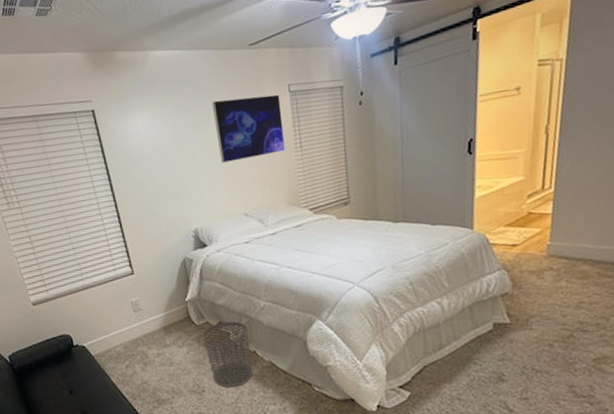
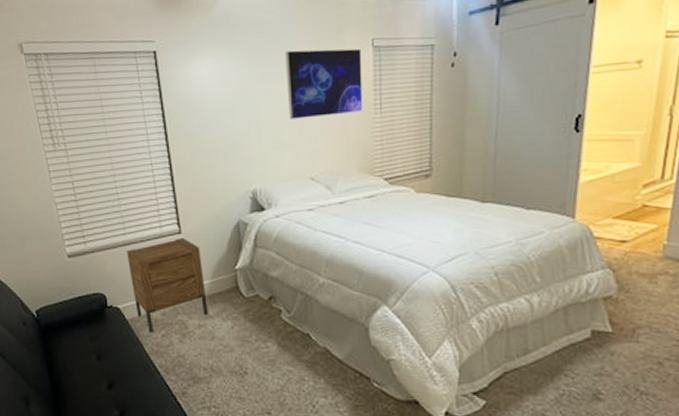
nightstand: none [86,278,166,365] -> present [127,238,209,333]
waste bin: present [203,321,252,388] -> none [251,297,303,373]

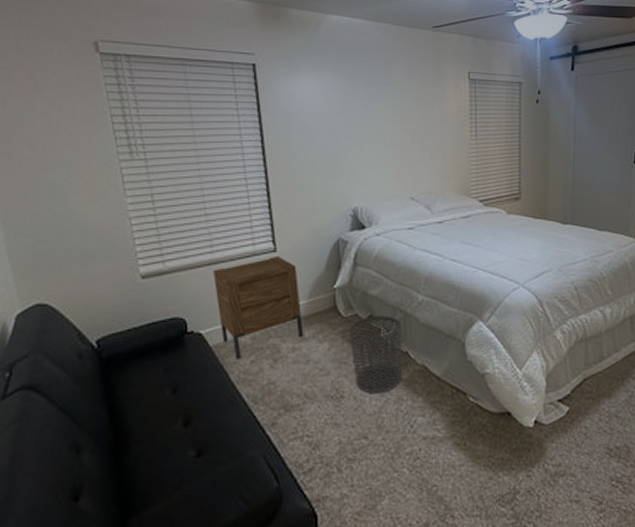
waste bin: none [251,297,303,373] -> present [349,315,401,394]
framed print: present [284,48,363,119] -> none [387,76,460,141]

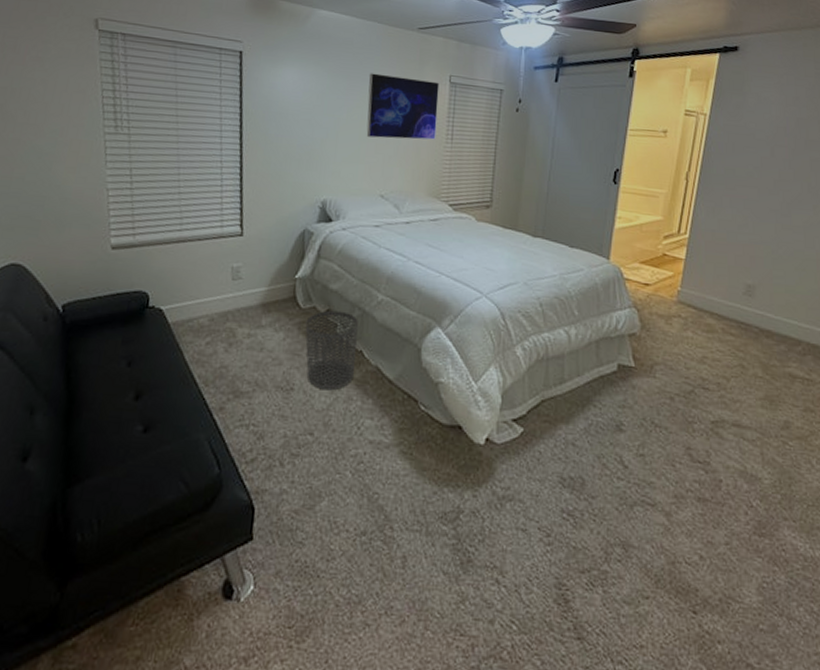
nightstand: present [213,257,304,360] -> none [179,241,261,340]
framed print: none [387,76,460,141] -> present [366,73,440,140]

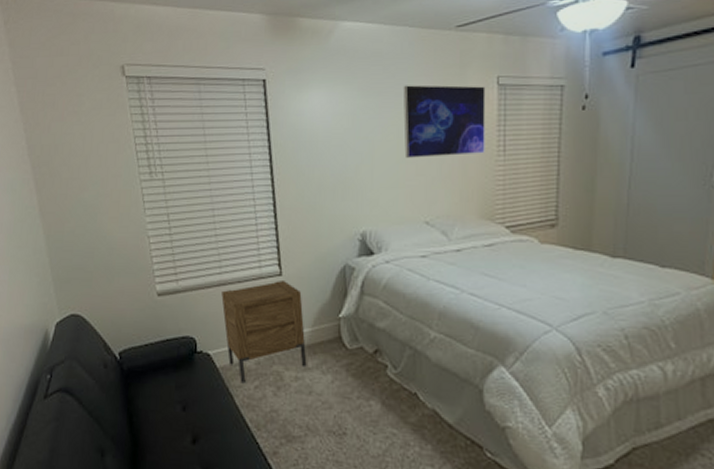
nightstand: none [179,241,261,340] -> present [221,281,307,384]
waste bin: present [305,310,358,391] -> none [353,350,410,435]

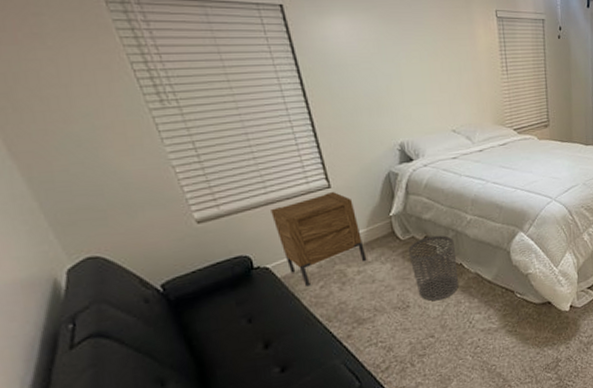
waste bin: none [353,350,410,435] -> present [408,235,459,301]
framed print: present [403,85,486,158] -> none [419,15,493,78]

